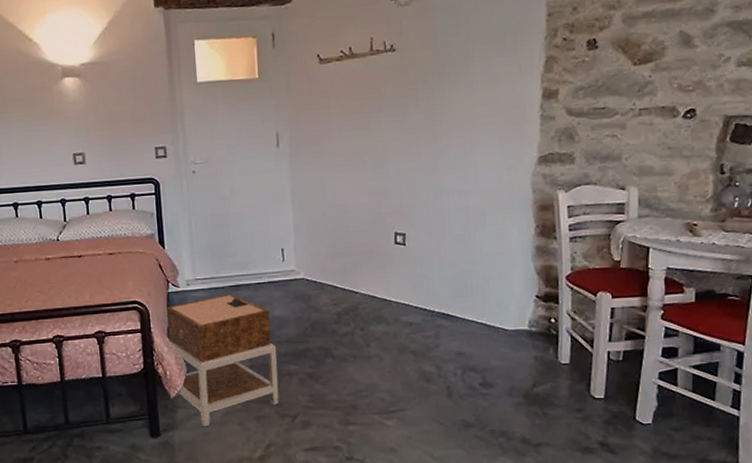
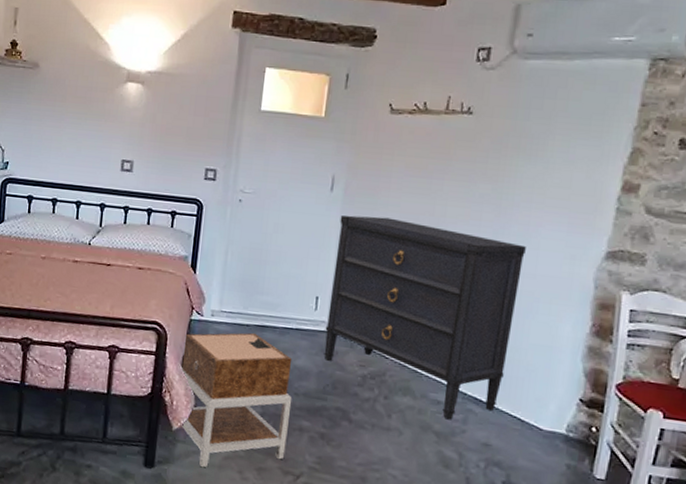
dresser: none [290,162,466,338] -> present [324,215,526,420]

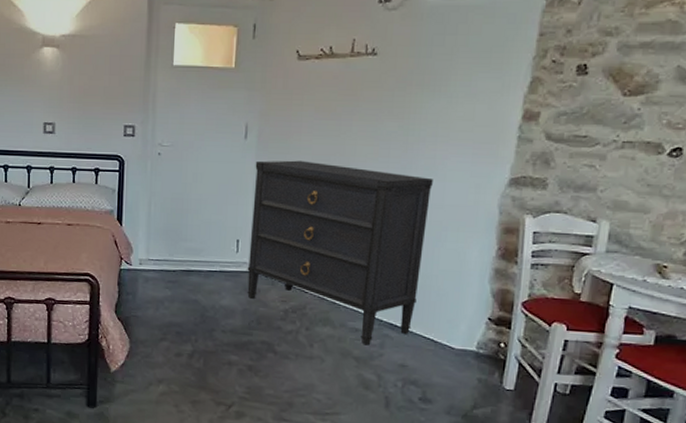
nightstand: present [179,332,293,468] -> none [113,277,220,404]

